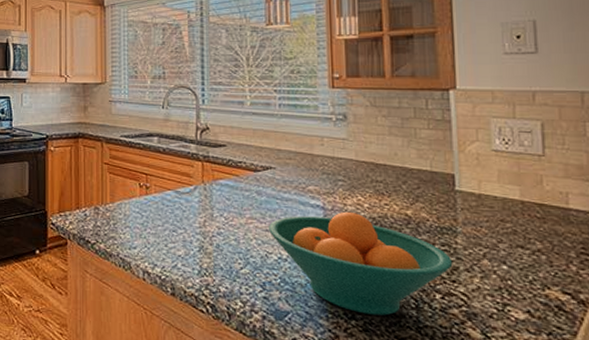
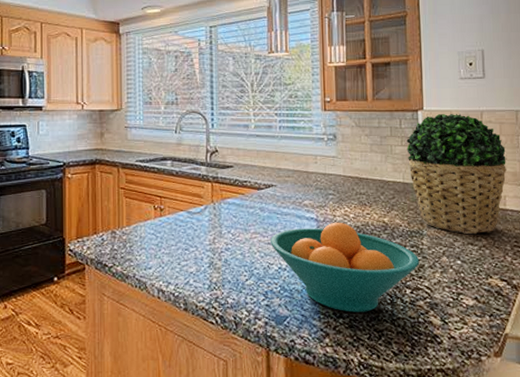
potted plant: none [434,94,569,237] -> present [406,114,507,235]

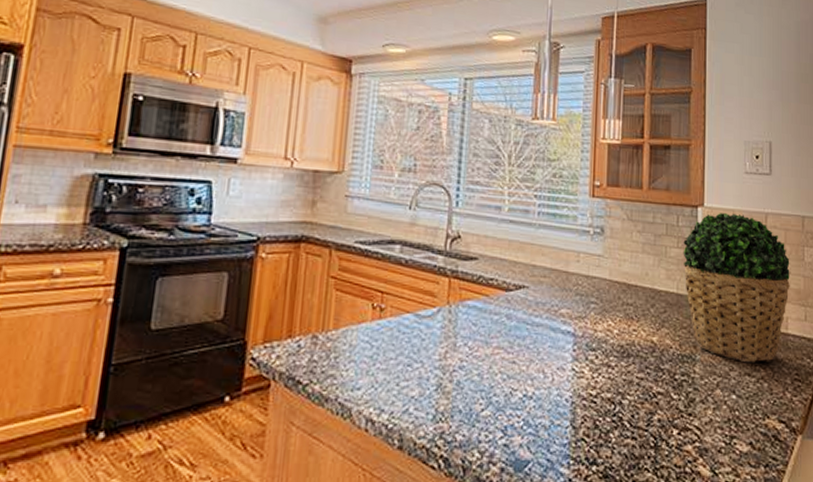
fruit bowl: present [270,222,420,313] -> none [516,338,690,458]

